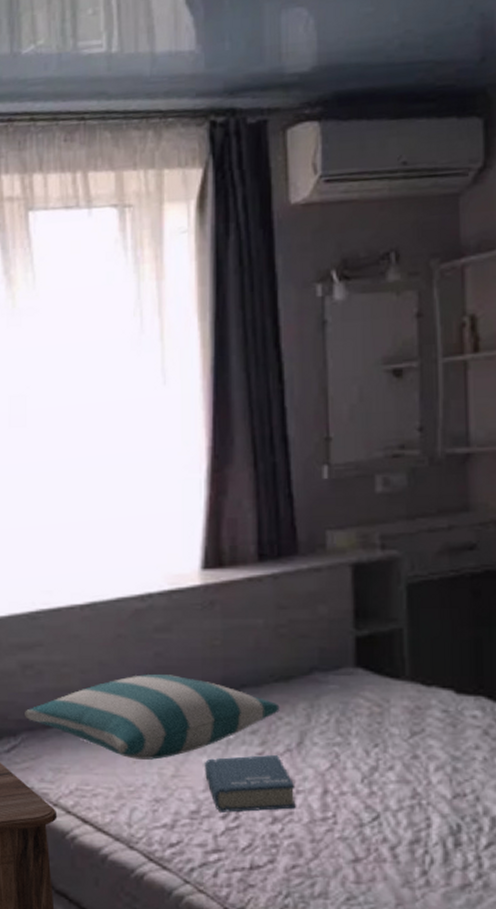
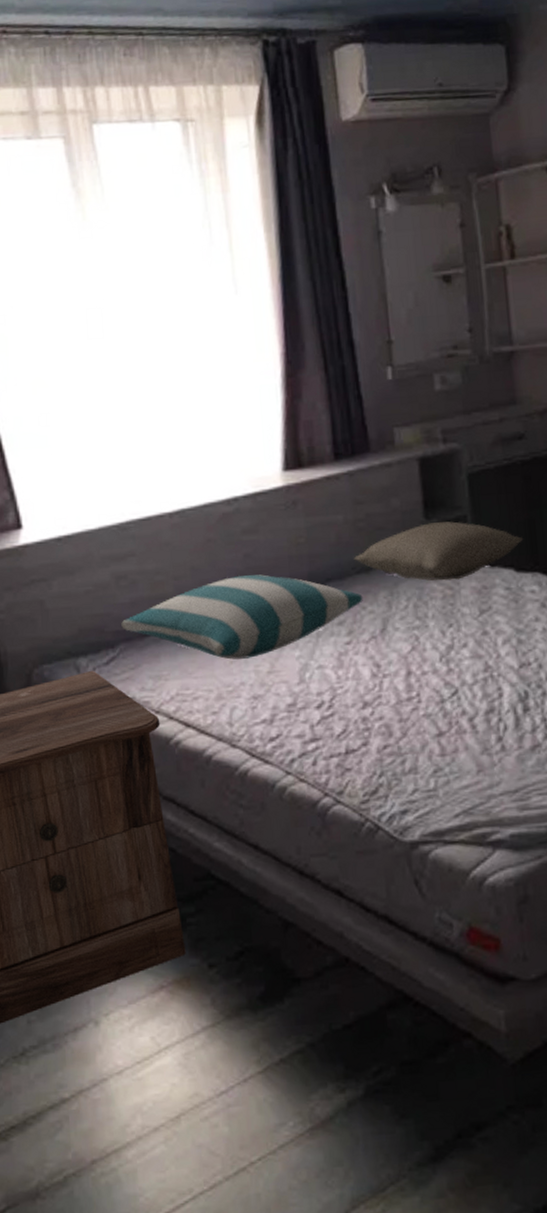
book: present [205,755,296,813] -> none [298,643,384,703]
pillow: none [272,634,468,697] -> present [353,521,524,581]

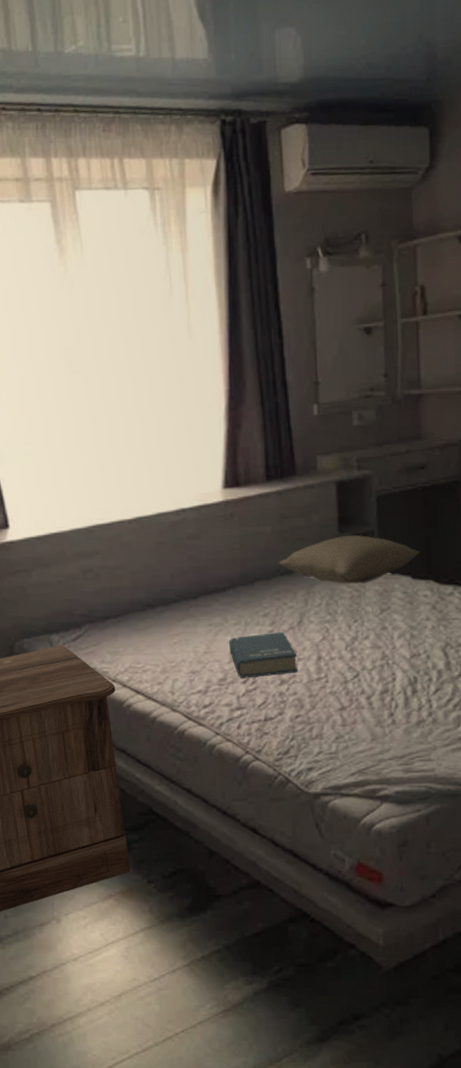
pillow: present [121,574,363,660] -> none [87,573,285,641]
book: none [298,643,384,703] -> present [229,632,298,679]

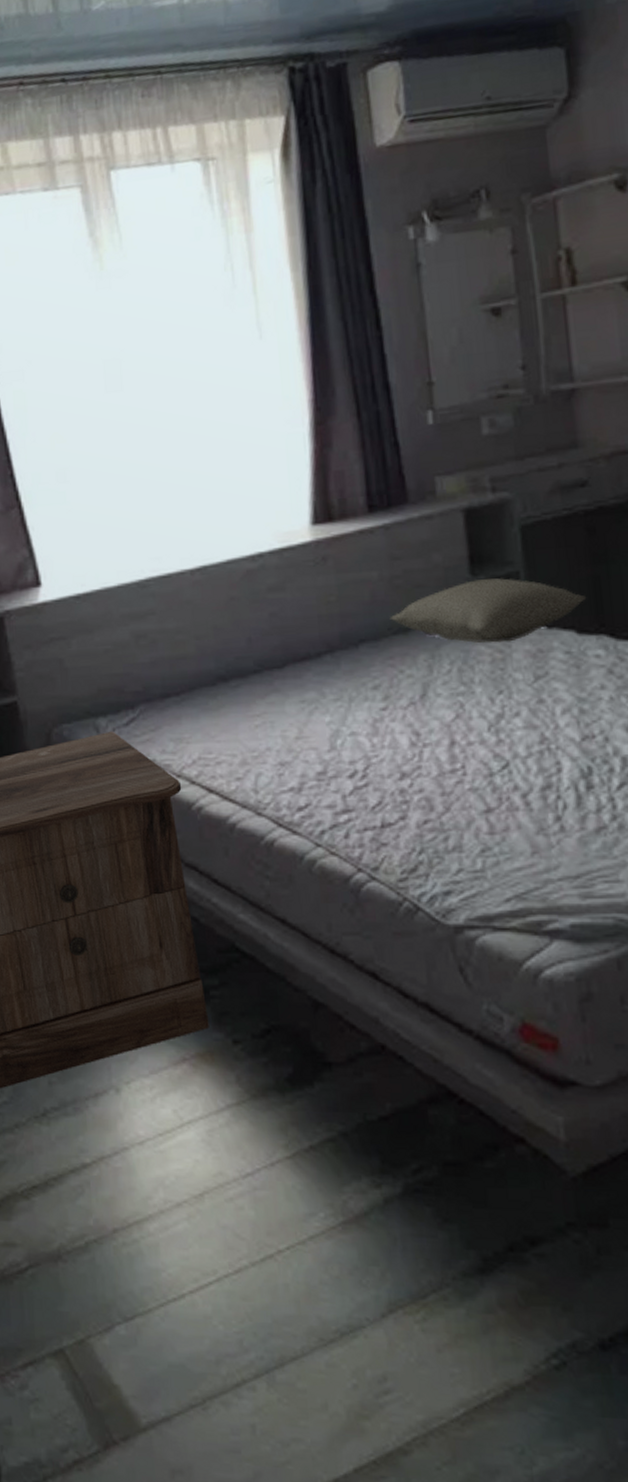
book: present [229,632,298,679] -> none [328,709,424,771]

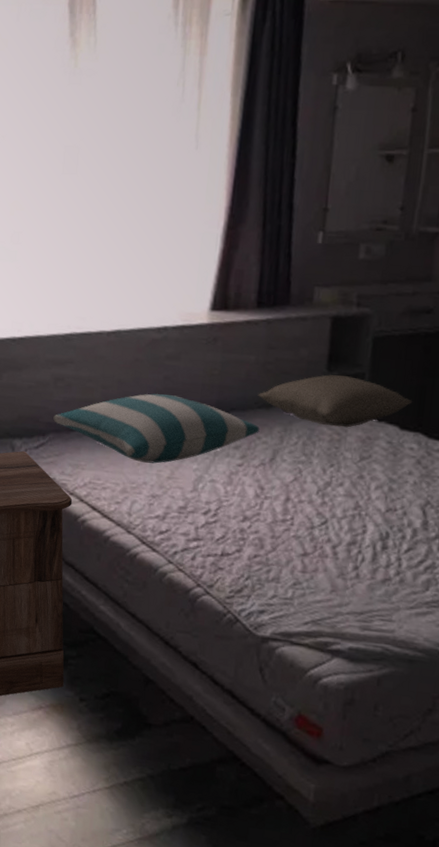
pillow: none [141,634,401,724] -> present [53,393,260,464]

